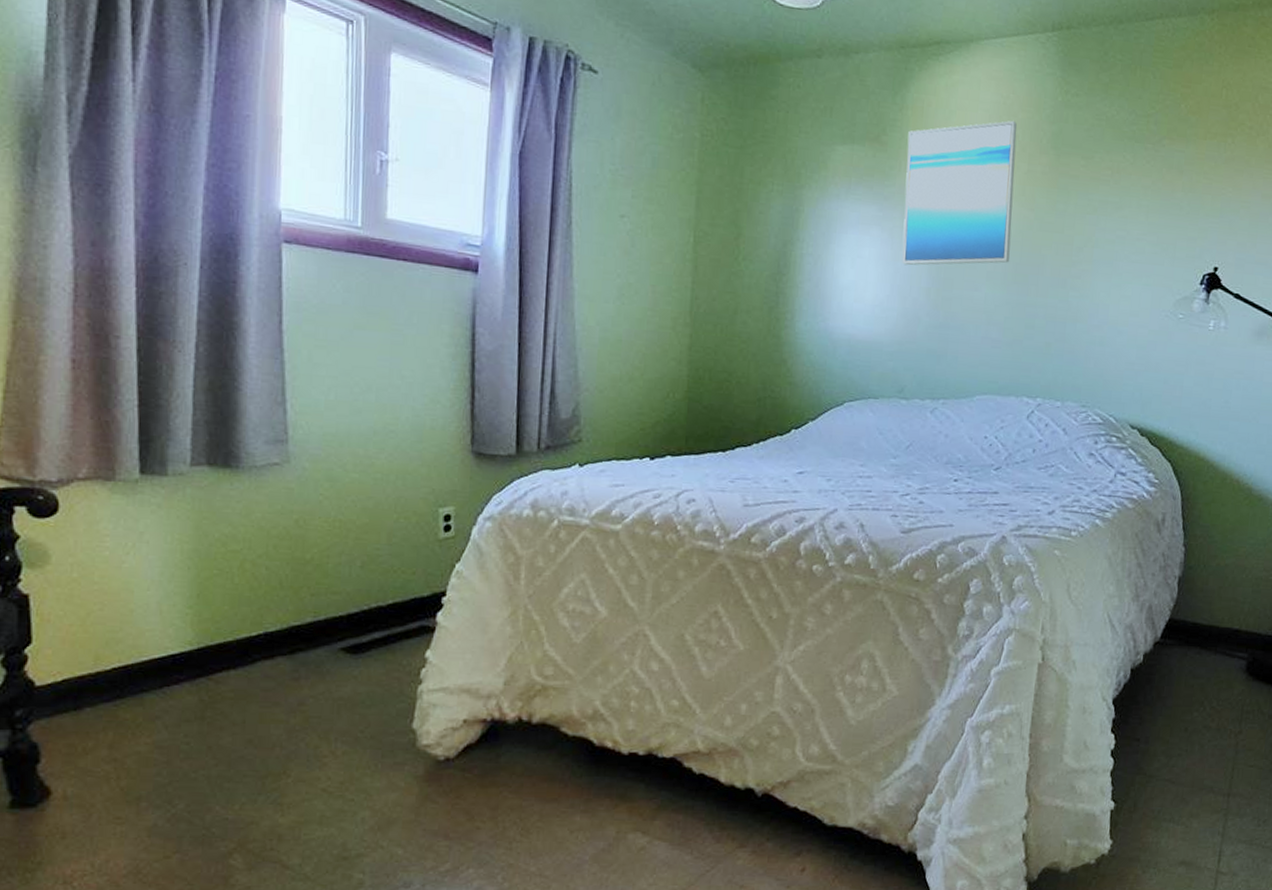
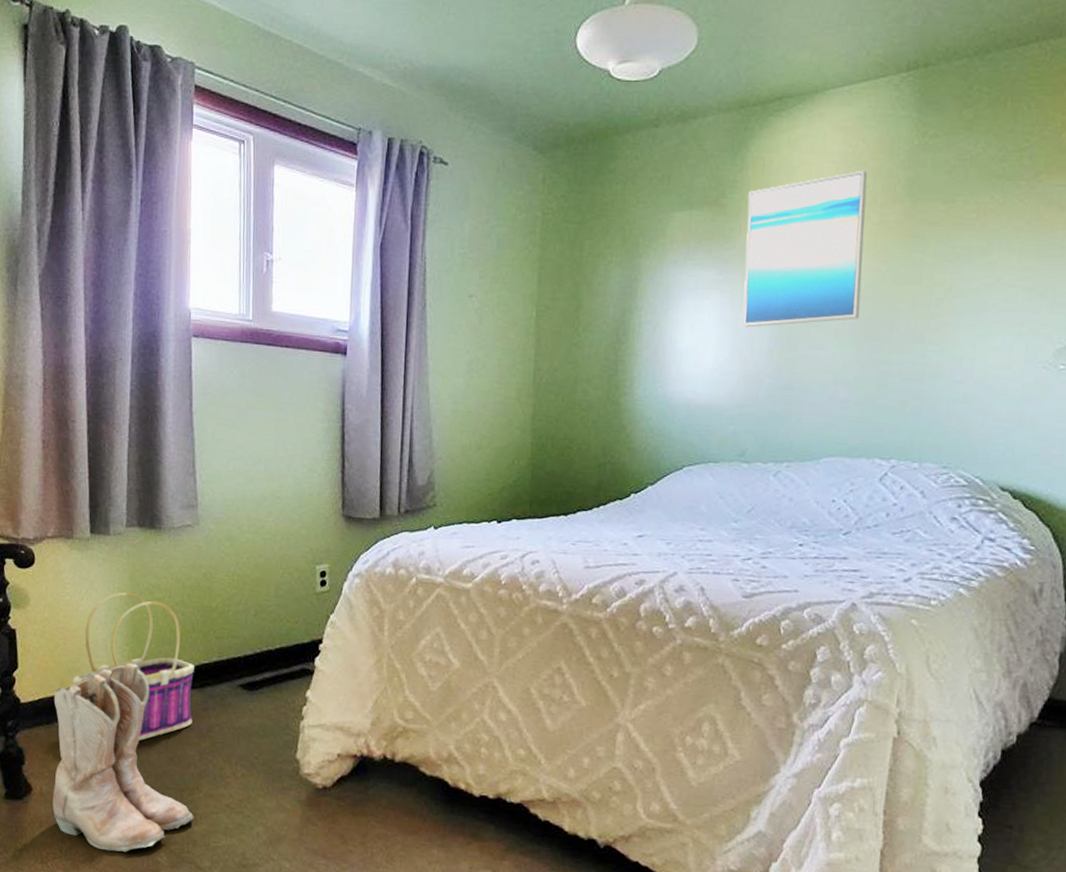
boots: none [81,629,280,859] -> present [52,662,194,852]
basket: none [112,544,282,723] -> present [72,592,194,741]

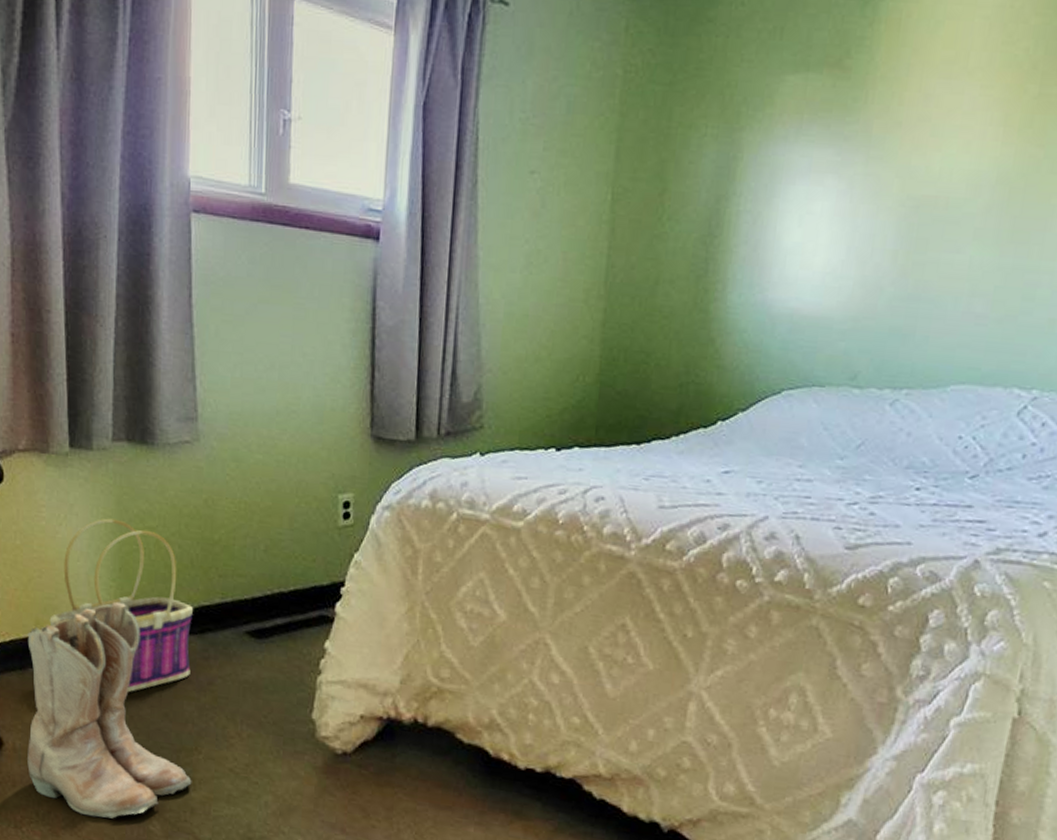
wall art: present [743,169,868,328] -> none [863,28,1029,223]

